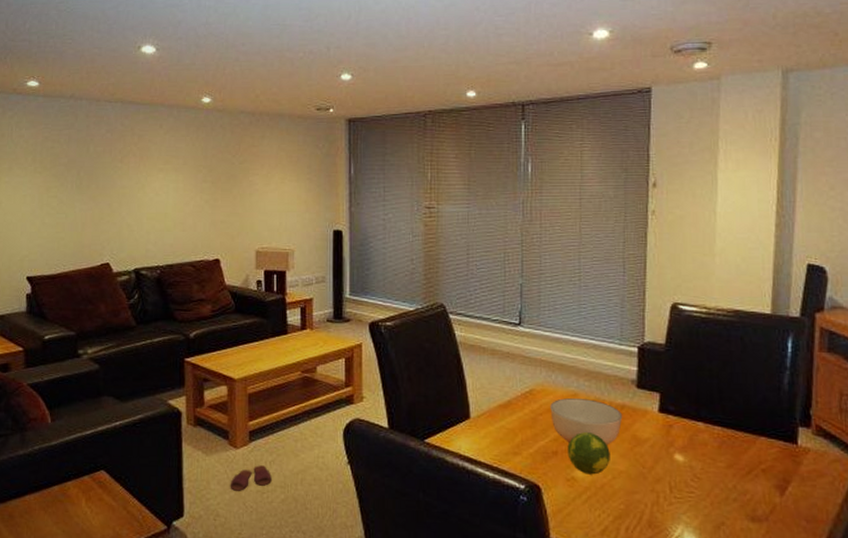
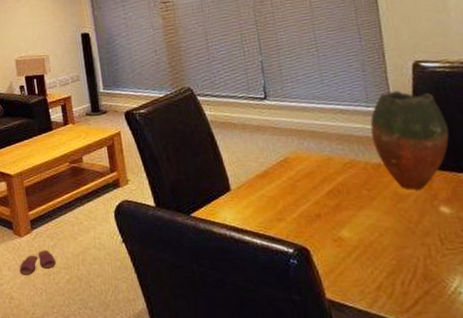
bowl: present [550,397,623,445] -> none [306,161,381,205]
fruit: present [567,431,610,475] -> none [329,192,375,234]
vase: none [620,331,695,435] -> present [370,91,449,190]

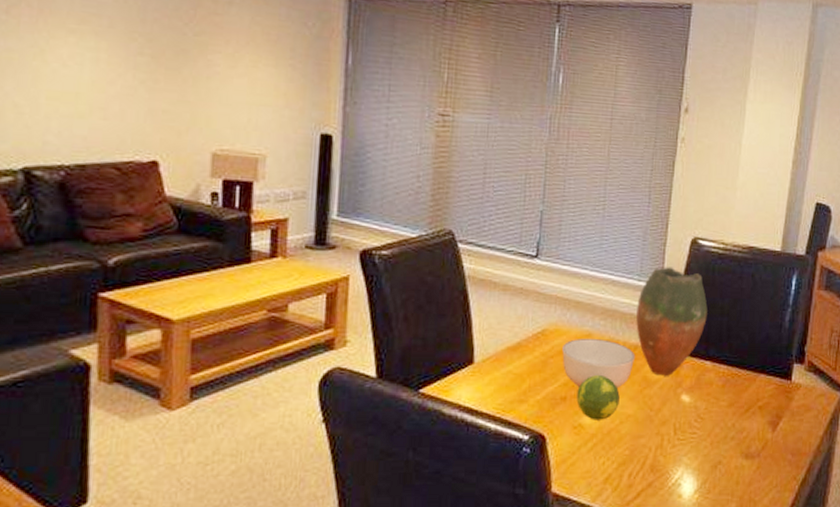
slippers: present [19,250,56,275] -> none [159,430,219,465]
bowl: none [306,161,381,205] -> present [562,338,636,388]
fruit: none [329,192,375,234] -> present [576,374,620,420]

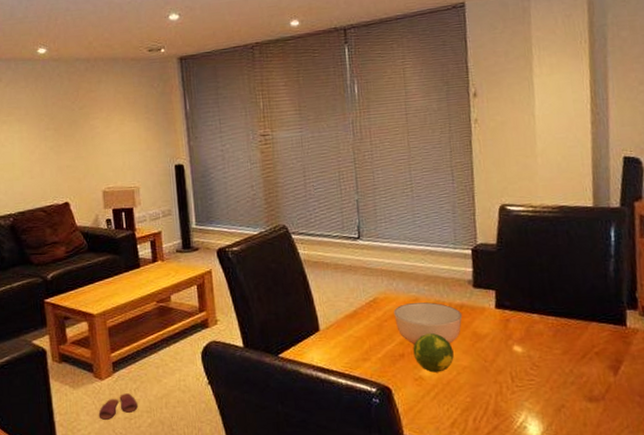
slippers: none [159,430,219,465] -> present [98,393,138,420]
vase: present [636,267,708,376] -> none [456,233,527,330]

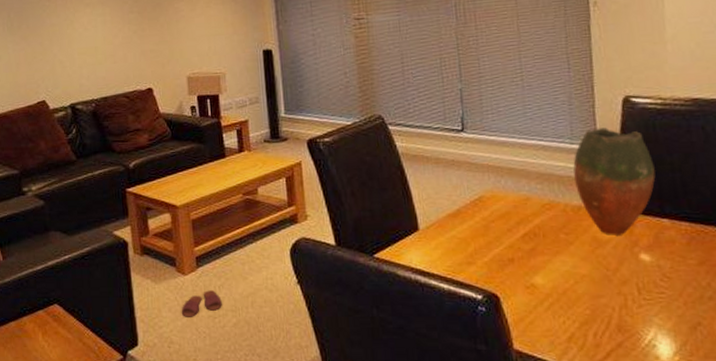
bowl: present [394,302,463,345] -> none [502,201,581,249]
fruit: present [413,332,454,373] -> none [524,236,571,281]
vase: none [456,233,527,330] -> present [573,127,656,235]

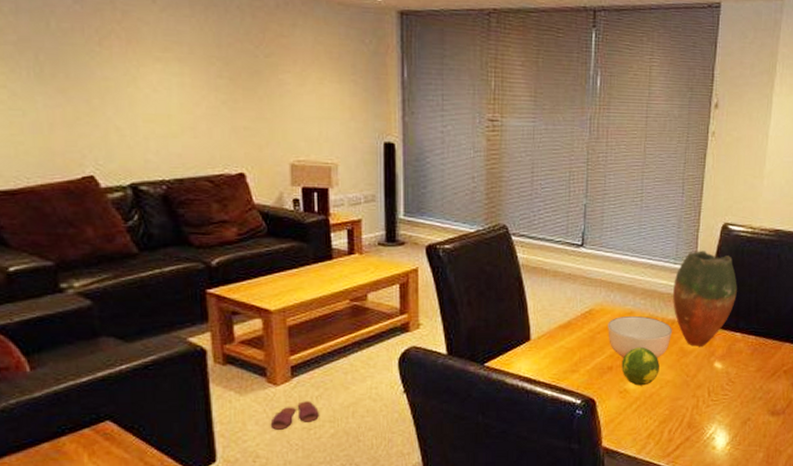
bowl: none [502,201,581,249] -> present [608,315,673,358]
fruit: none [524,236,571,281] -> present [621,346,660,386]

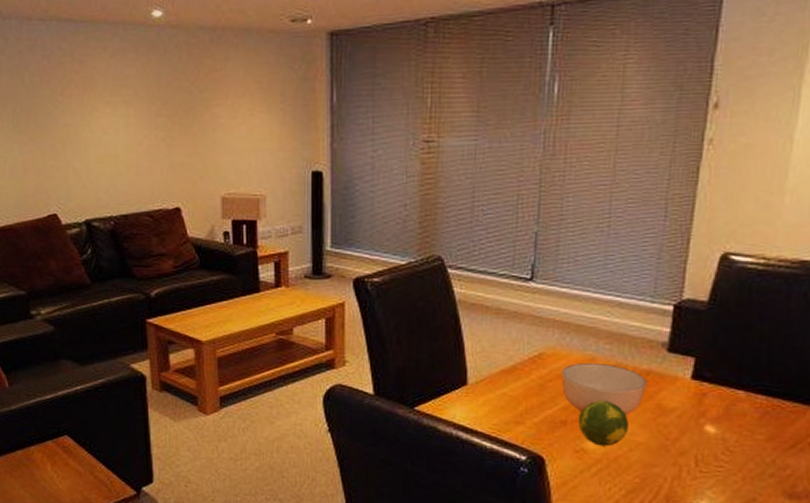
slippers: present [270,401,319,430] -> none [200,432,245,458]
vase: present [673,250,737,346] -> none [648,287,741,405]

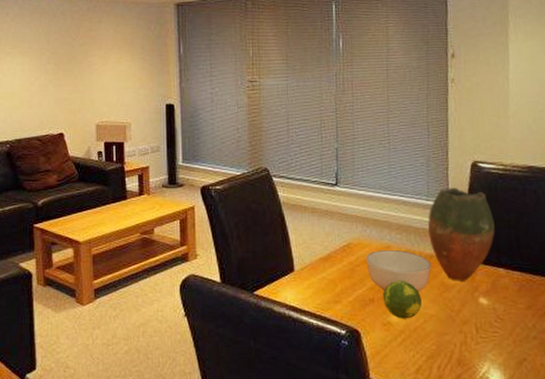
vase: none [648,287,741,405] -> present [428,187,495,281]

